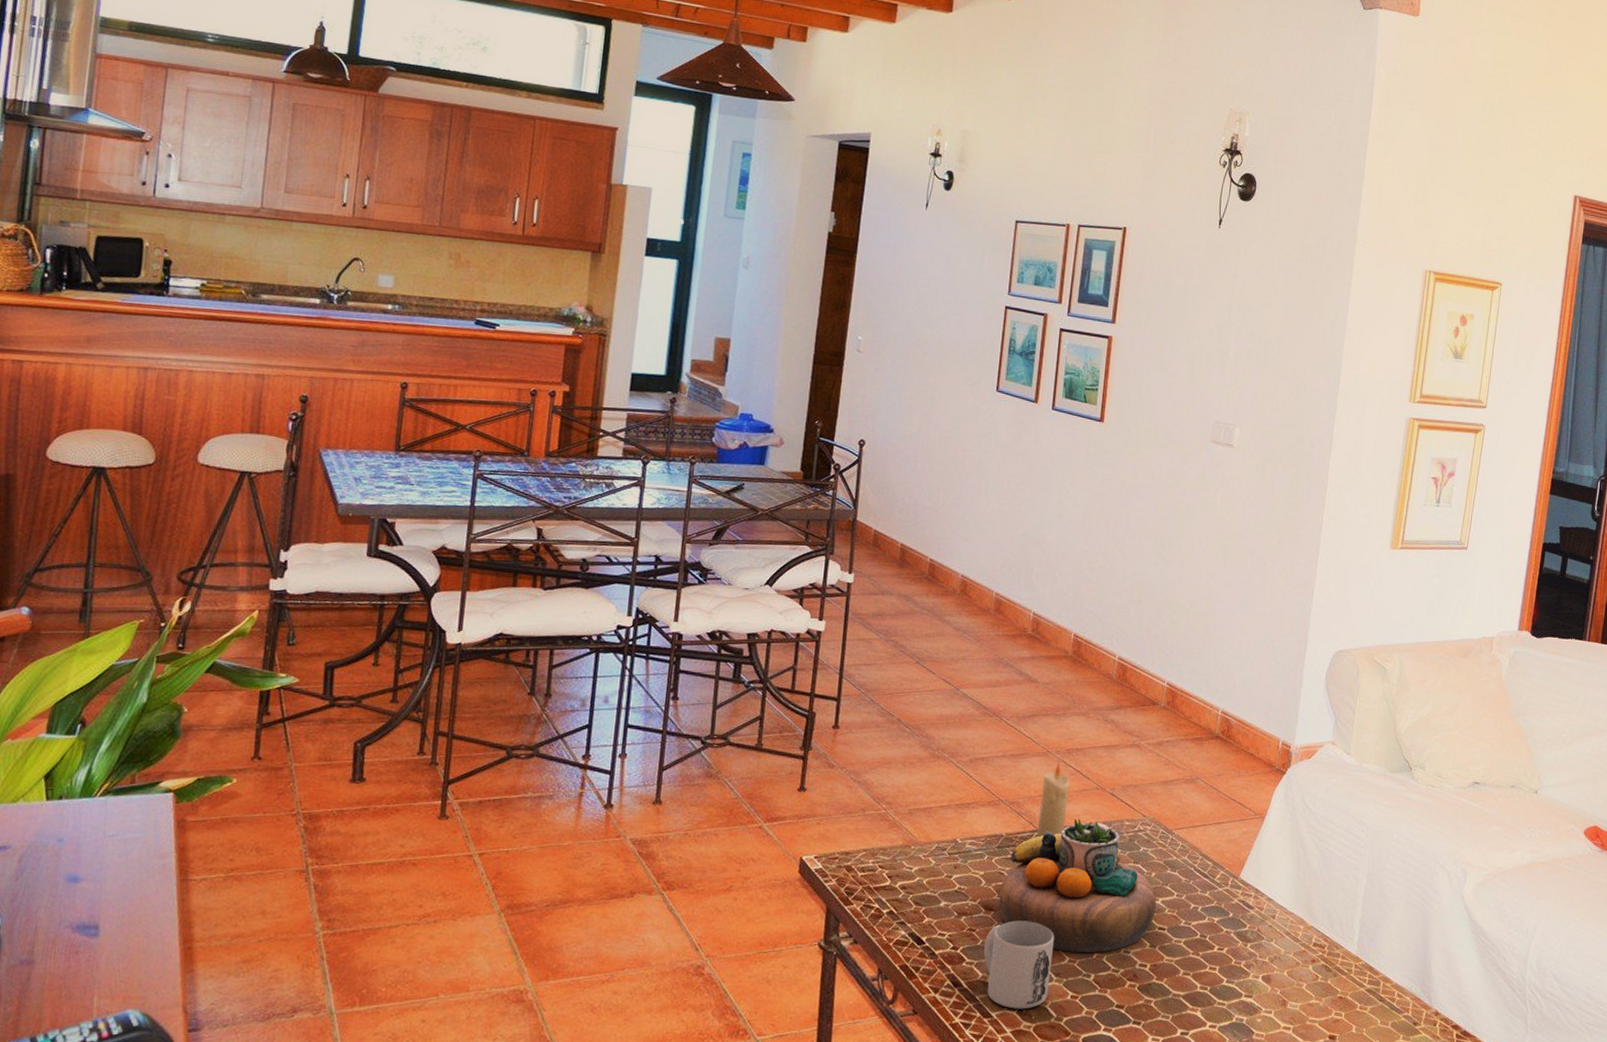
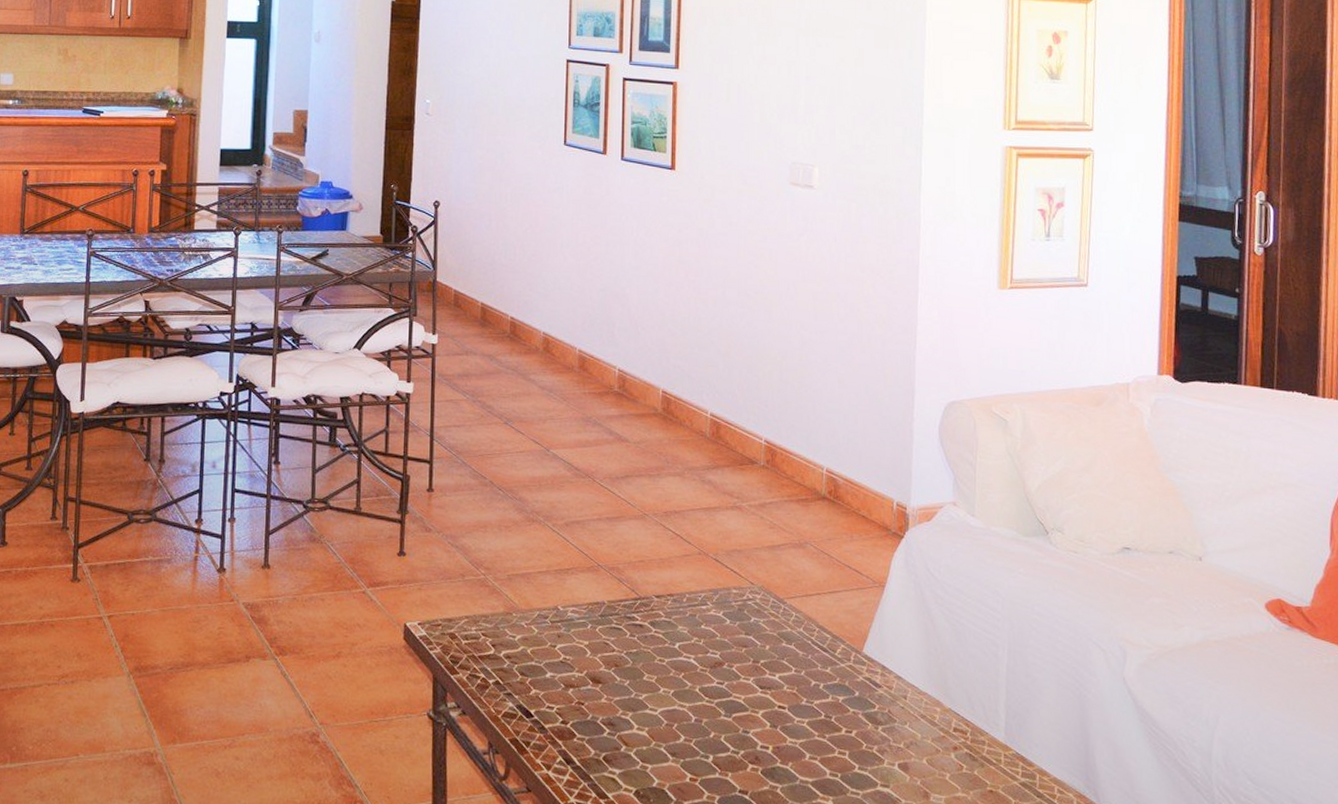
mug: present [983,920,1055,1009] -> none [594,694,668,791]
decorative bowl: present [998,818,1157,952] -> none [606,586,773,732]
candle: present [1036,762,1070,838] -> none [639,526,670,606]

